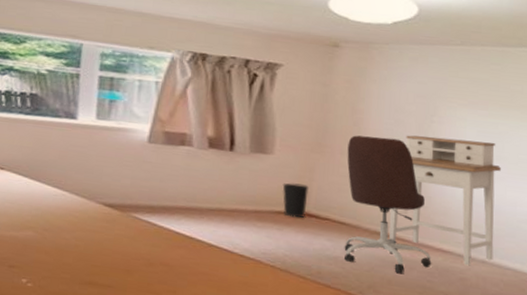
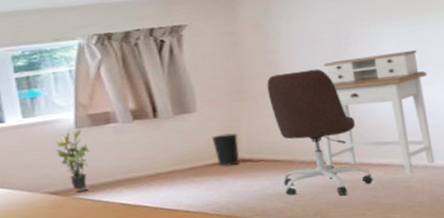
potted plant: none [122,142,157,211] -> present [55,128,90,193]

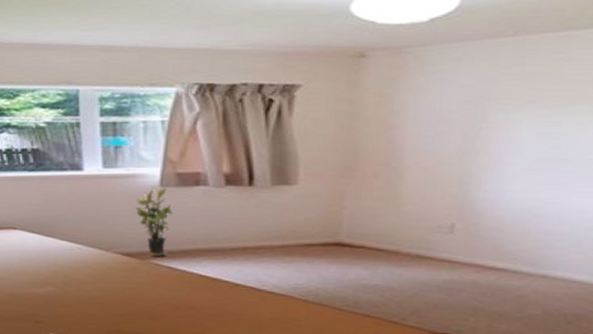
wastebasket: present [211,133,240,167] -> none [310,213,340,249]
office chair: present [267,69,374,196] -> none [381,153,483,297]
desk: present [321,49,435,174] -> none [432,144,565,282]

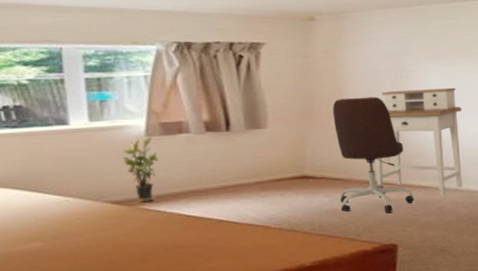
office chair: none [381,153,483,297] -> present [333,96,414,214]
desk: none [432,144,565,282] -> present [375,87,462,196]

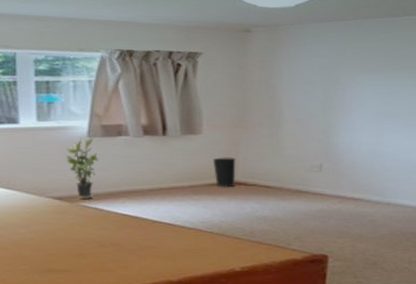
wastebasket: none [279,151,304,182] -> present [213,157,236,187]
office chair: present [333,96,414,214] -> none [266,107,346,224]
desk: present [375,87,462,196] -> none [307,101,396,209]

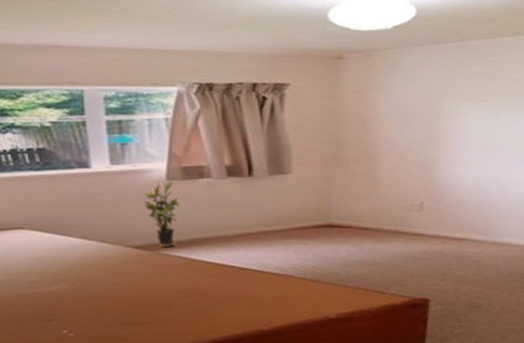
wastebasket: present [213,157,236,187] -> none [304,198,330,231]

